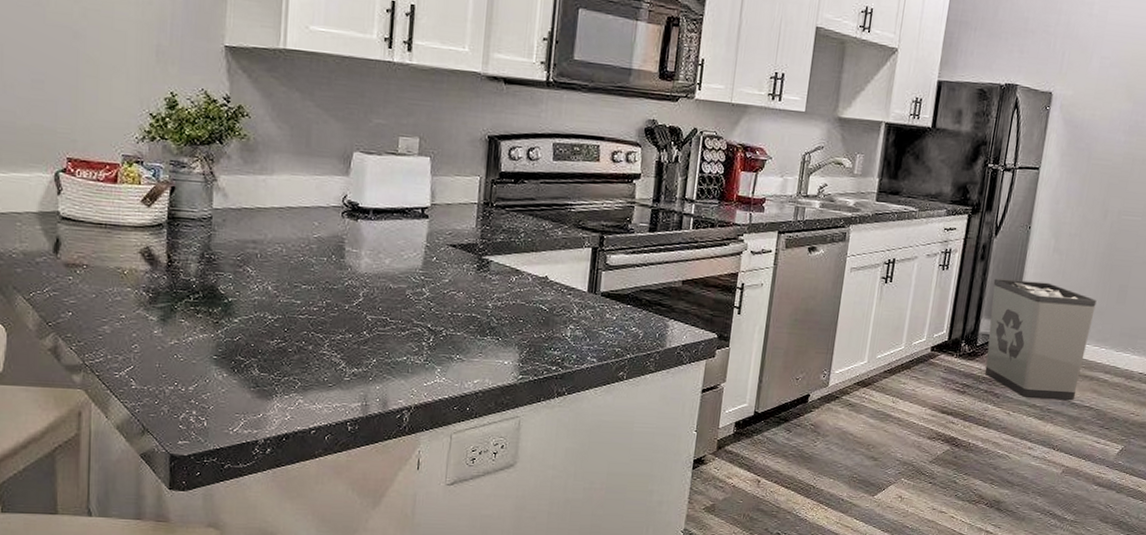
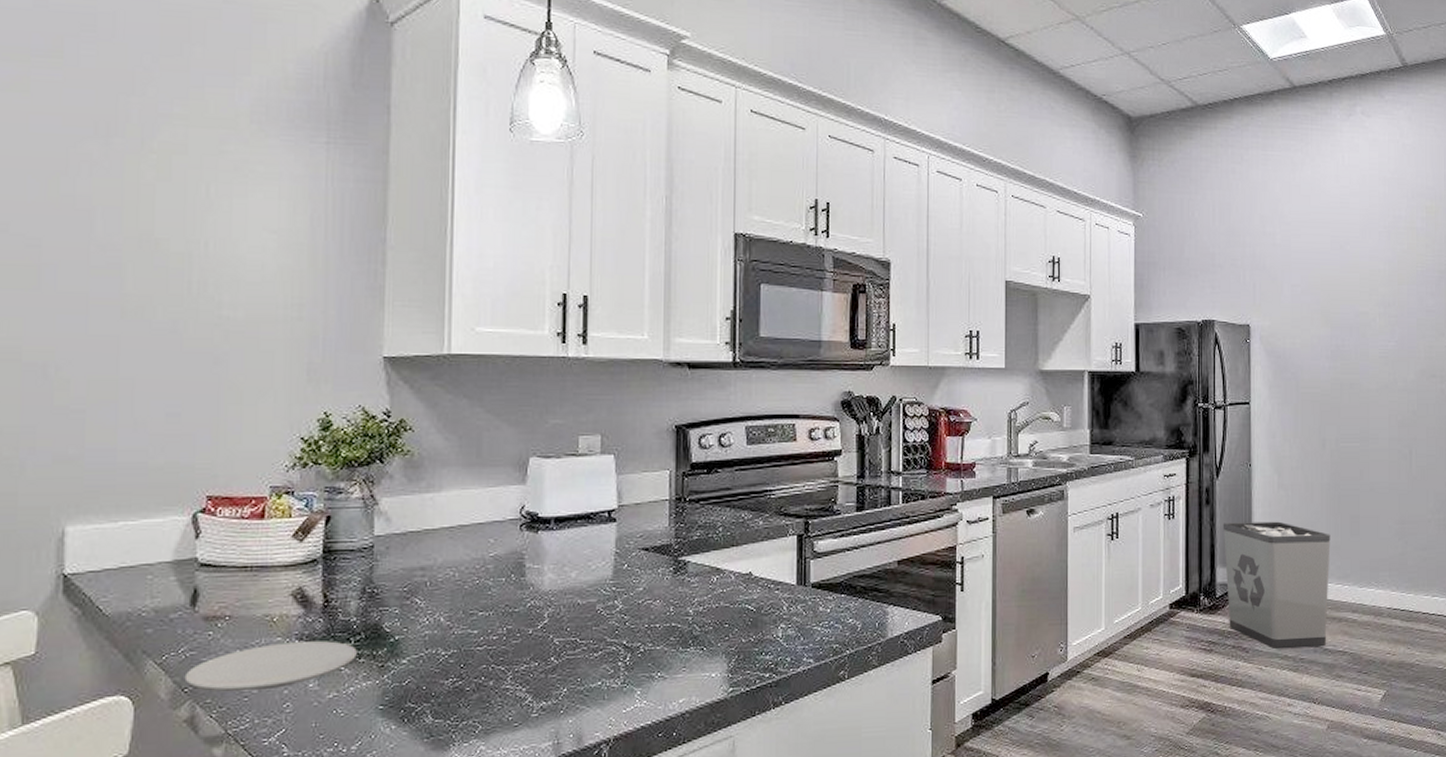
plate: none [48,293,196,332] -> present [184,641,357,693]

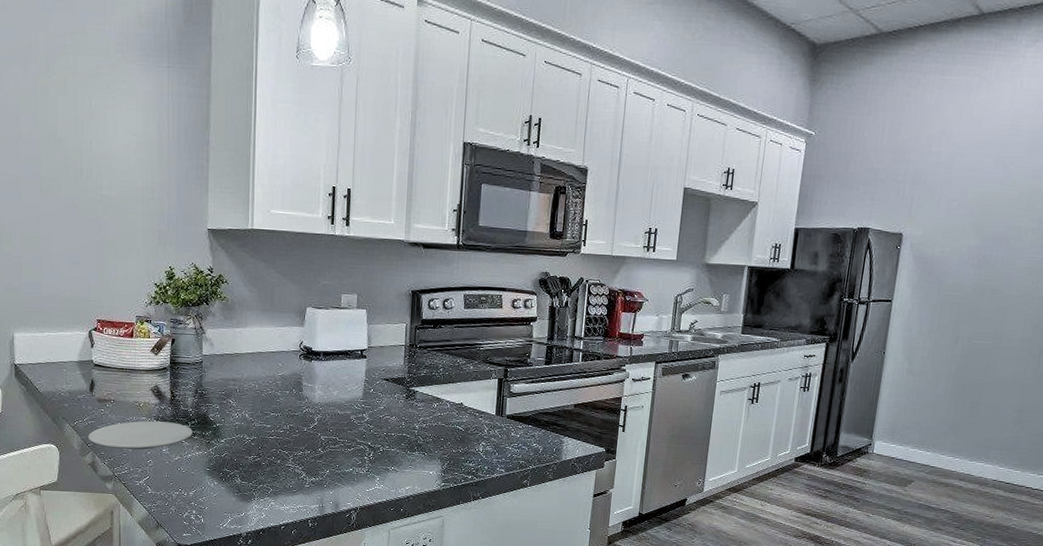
recycling bin: present [1222,521,1331,648] -> none [845,398,950,504]

